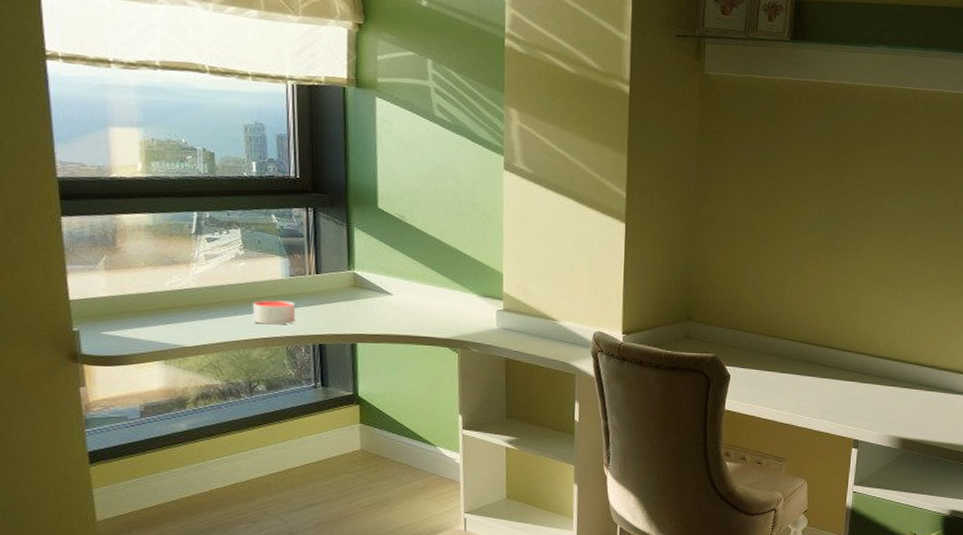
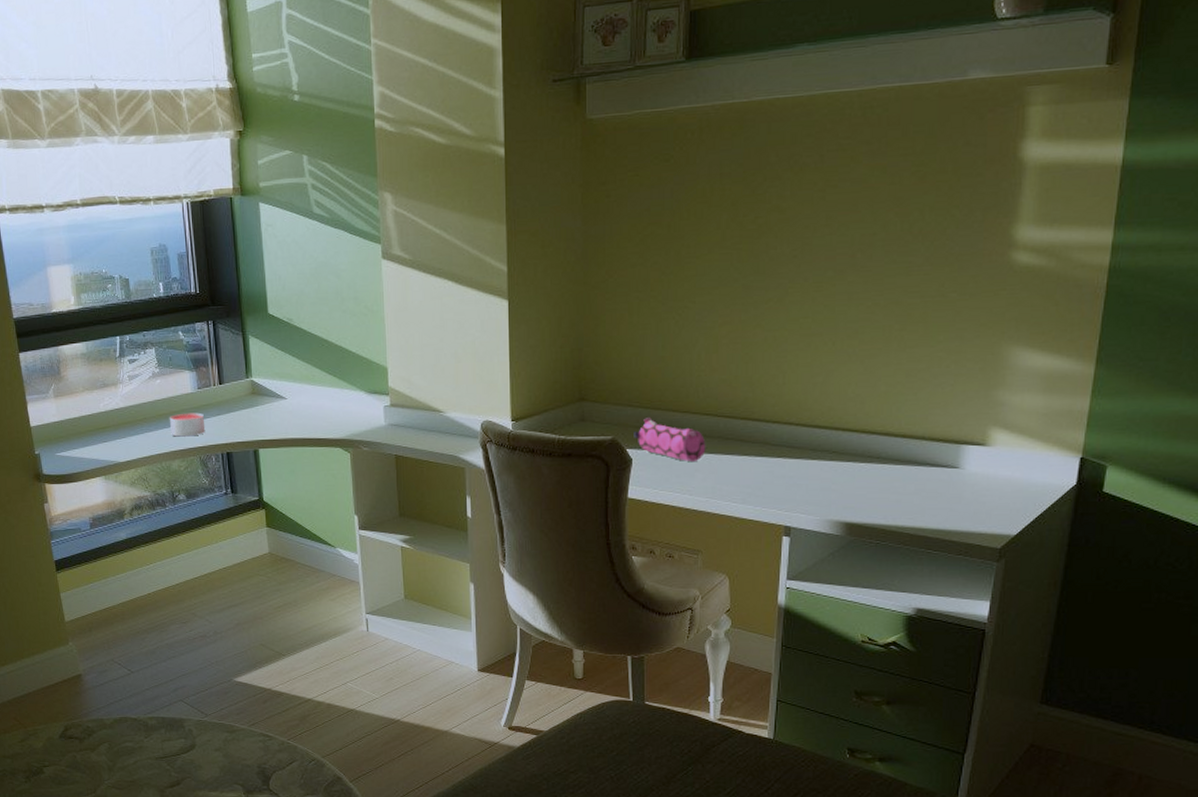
pencil case: none [732,340,793,381] -> present [634,418,706,463]

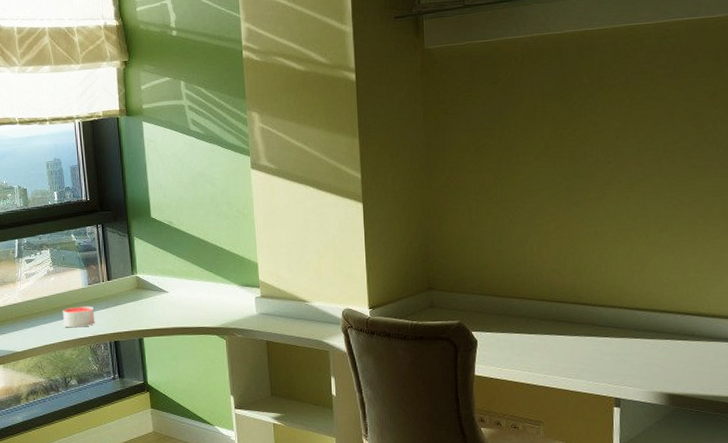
pencil case: present [634,418,706,463] -> none [477,304,542,343]

